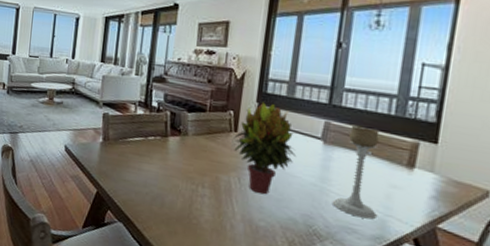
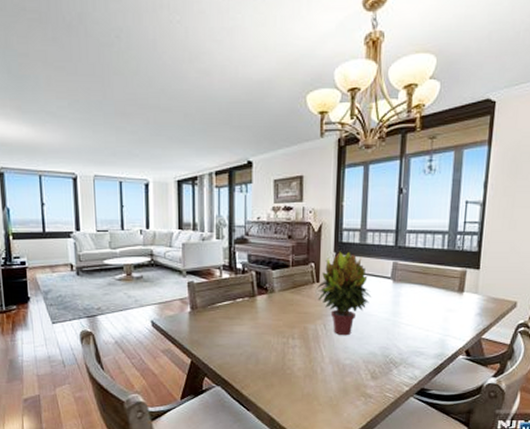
candle holder: present [332,125,380,220] -> none [403,262,438,341]

